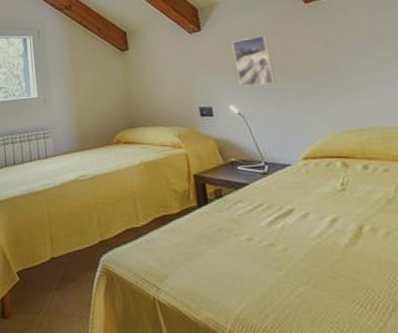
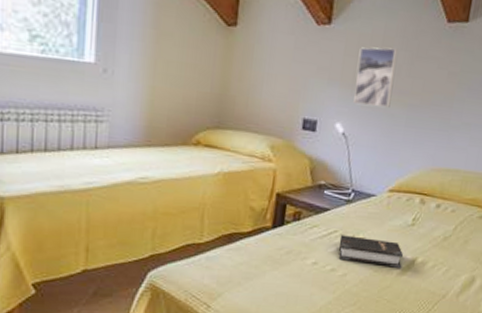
hardback book: none [267,207,349,238] -> present [338,235,404,268]

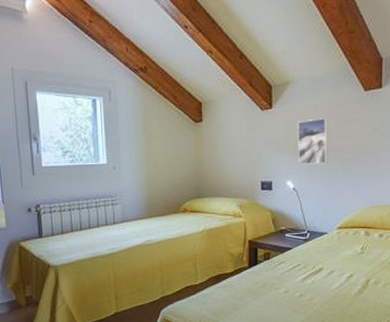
hardback book: present [338,235,404,268] -> none [303,267,358,289]

